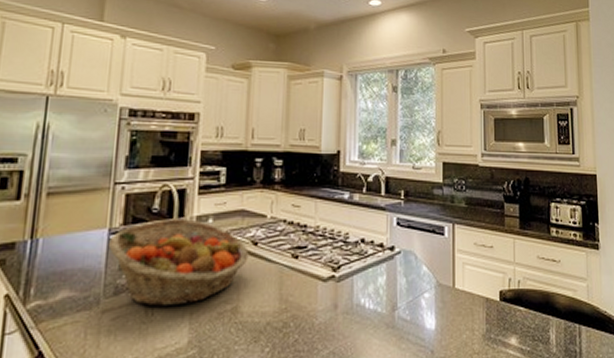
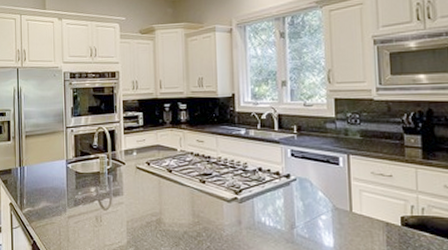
fruit basket: present [109,219,249,307] -> none [67,152,166,216]

